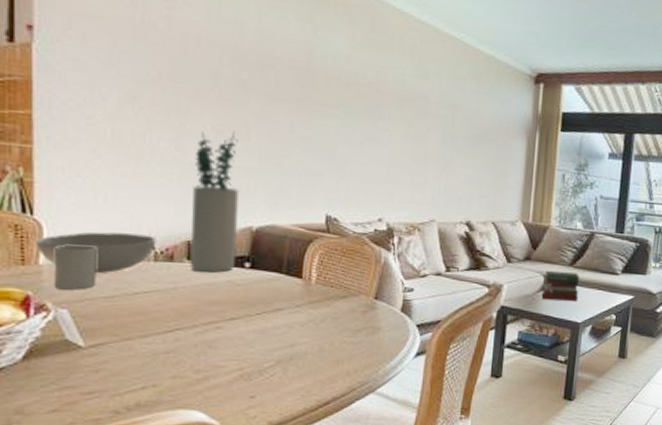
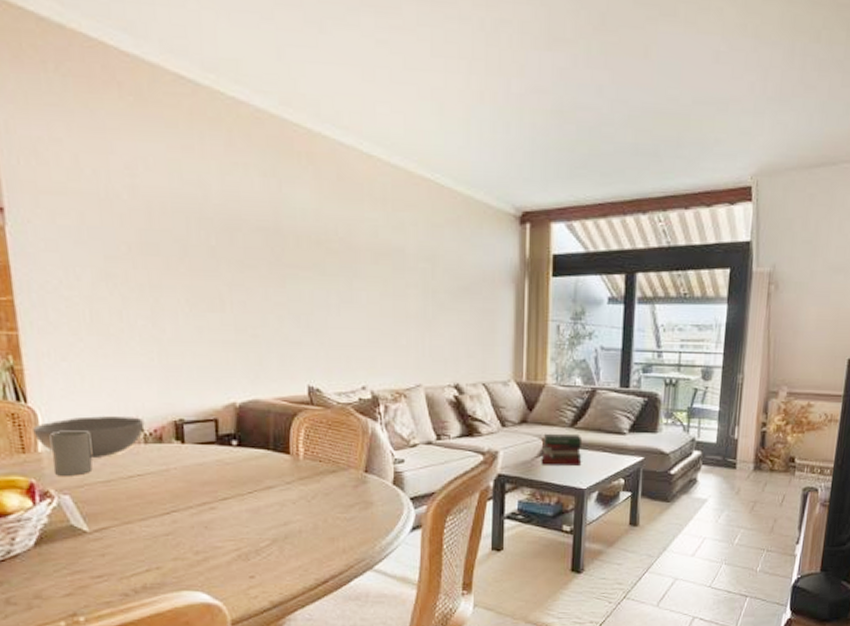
vase: present [189,131,240,273] -> none [173,303,223,452]

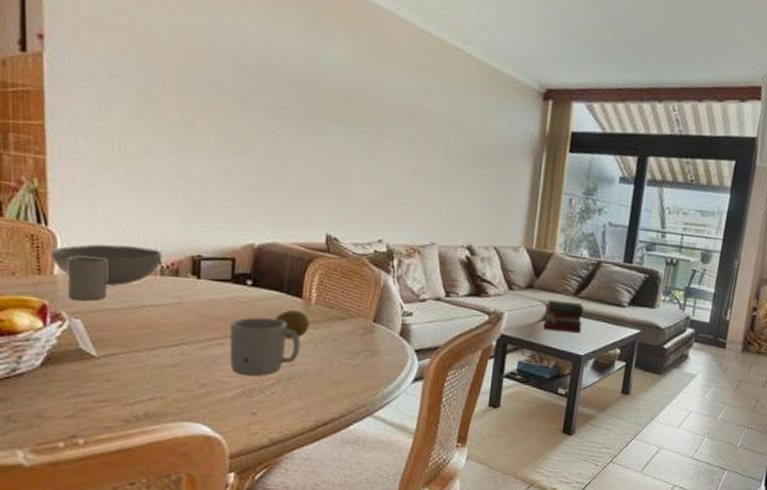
mug: none [219,478,293,539] -> present [229,317,301,377]
fruit: none [264,466,300,498] -> present [275,309,310,340]

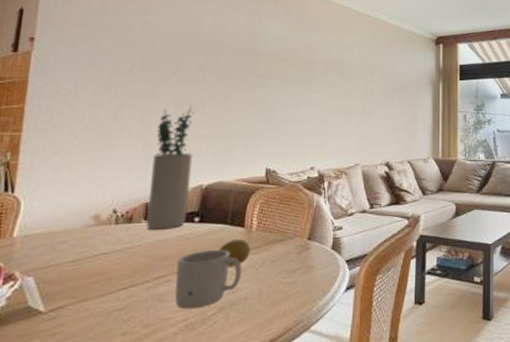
bowl: present [51,244,163,286] -> none [13,201,119,241]
cup: present [67,256,107,301] -> none [23,215,66,259]
vase: none [194,145,242,289] -> present [146,105,194,230]
books: present [543,299,584,333] -> none [454,198,487,226]

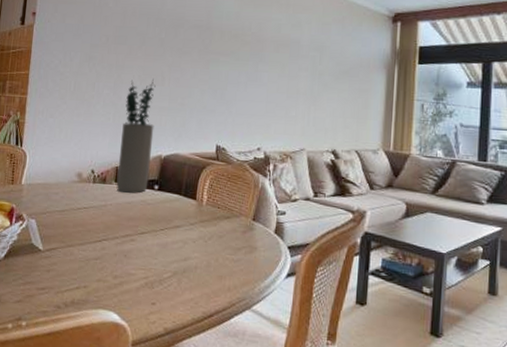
mug: present [174,250,242,310] -> none [137,217,193,270]
fruit: present [219,238,251,268] -> none [174,210,201,237]

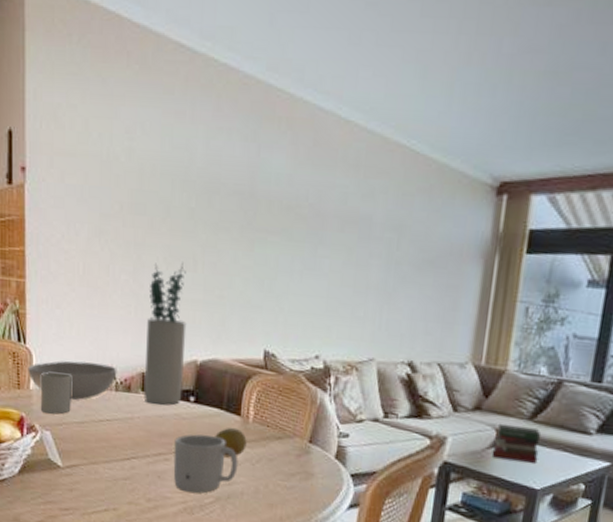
bowl: none [21,159,96,192] -> present [28,361,117,400]
cup: none [28,169,57,205] -> present [40,372,71,415]
mug: none [137,217,193,270] -> present [173,434,238,494]
fruit: none [174,210,201,237] -> present [215,427,247,458]
books: none [404,198,443,230] -> present [491,423,542,463]

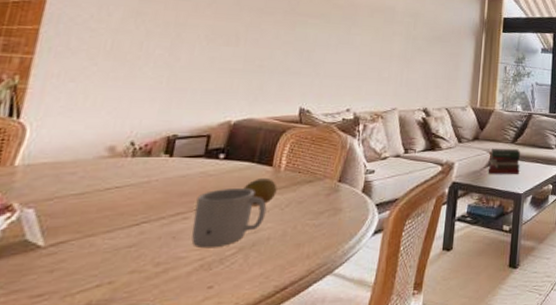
bowl: present [28,361,117,400] -> none [15,131,138,172]
cup: present [40,372,71,415] -> none [24,145,77,189]
vase: present [143,262,187,405] -> none [165,39,228,165]

